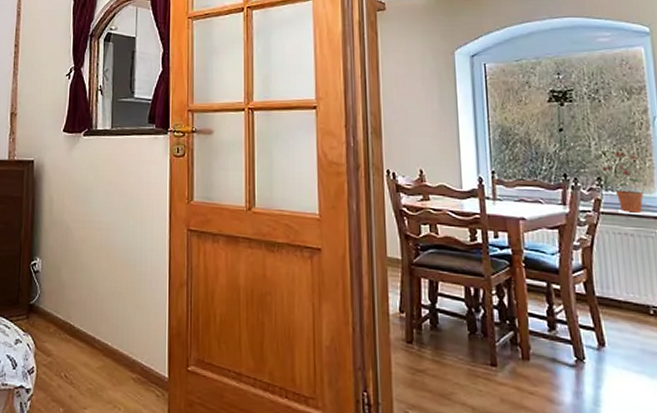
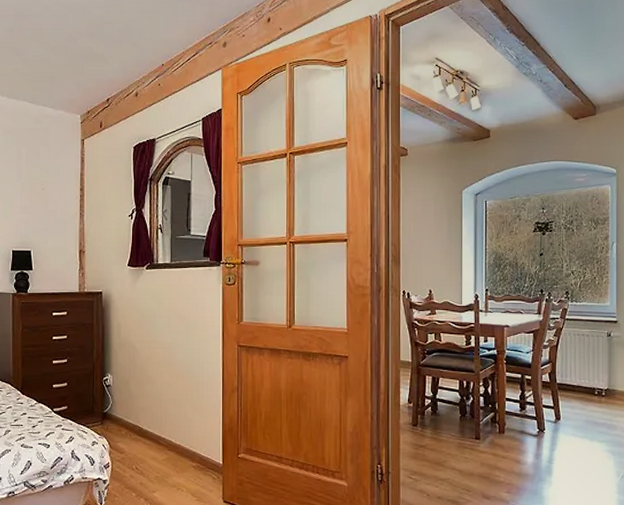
potted plant: present [603,151,644,213] -> none [571,270,600,318]

